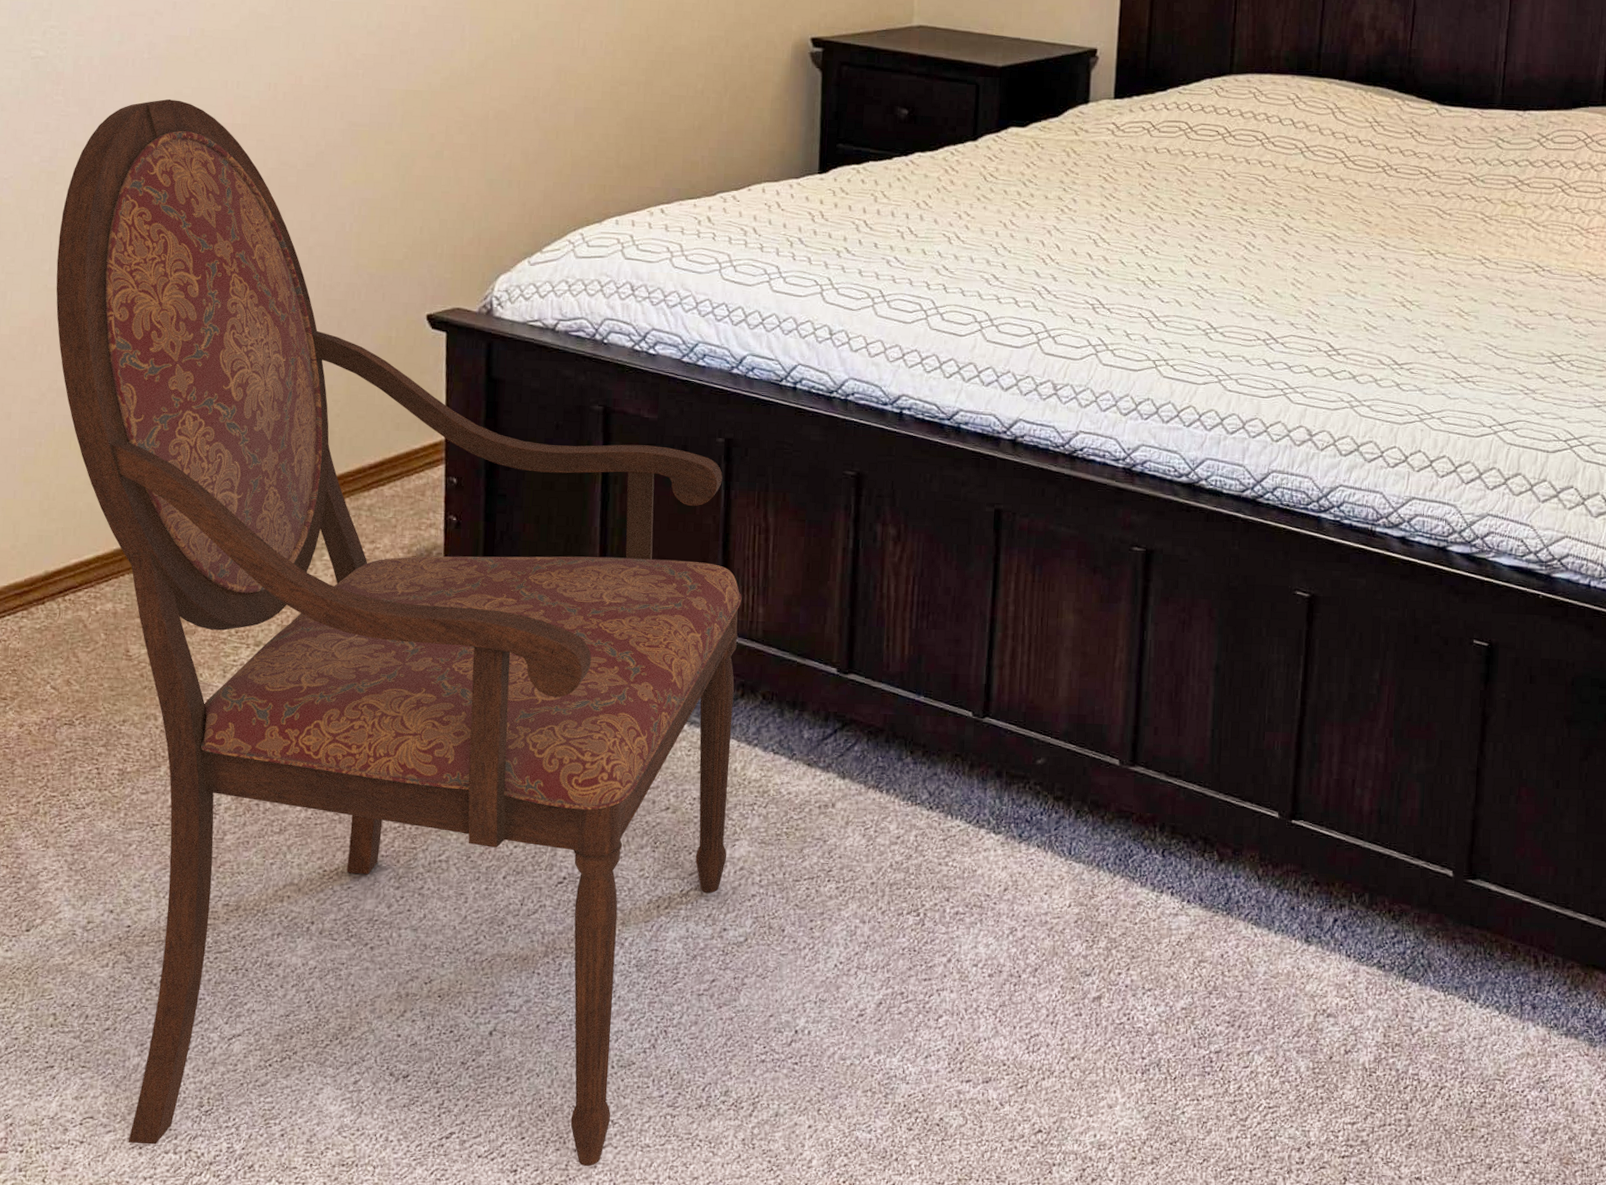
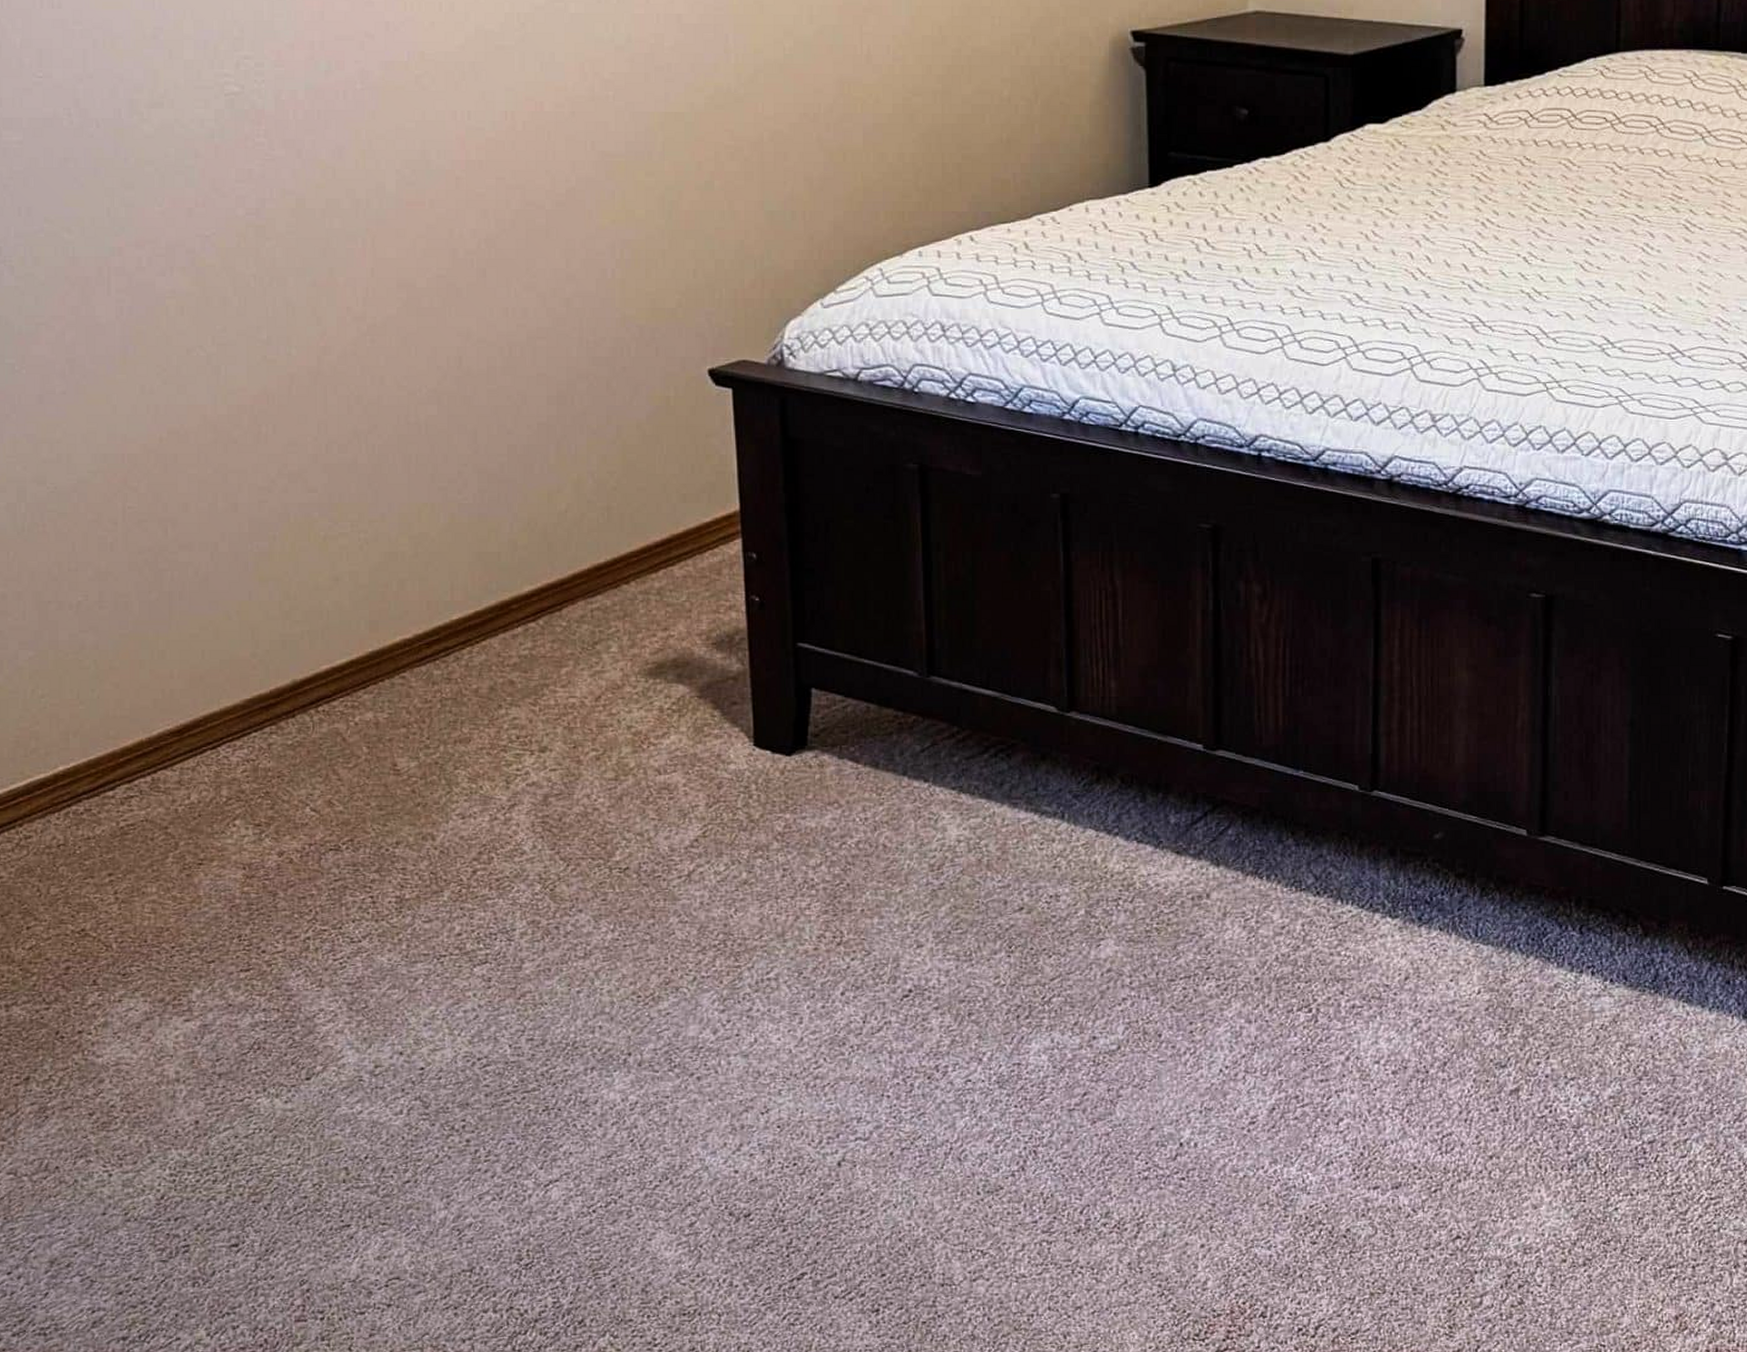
armchair: present [56,98,742,1167] -> none [275,135,1092,1304]

